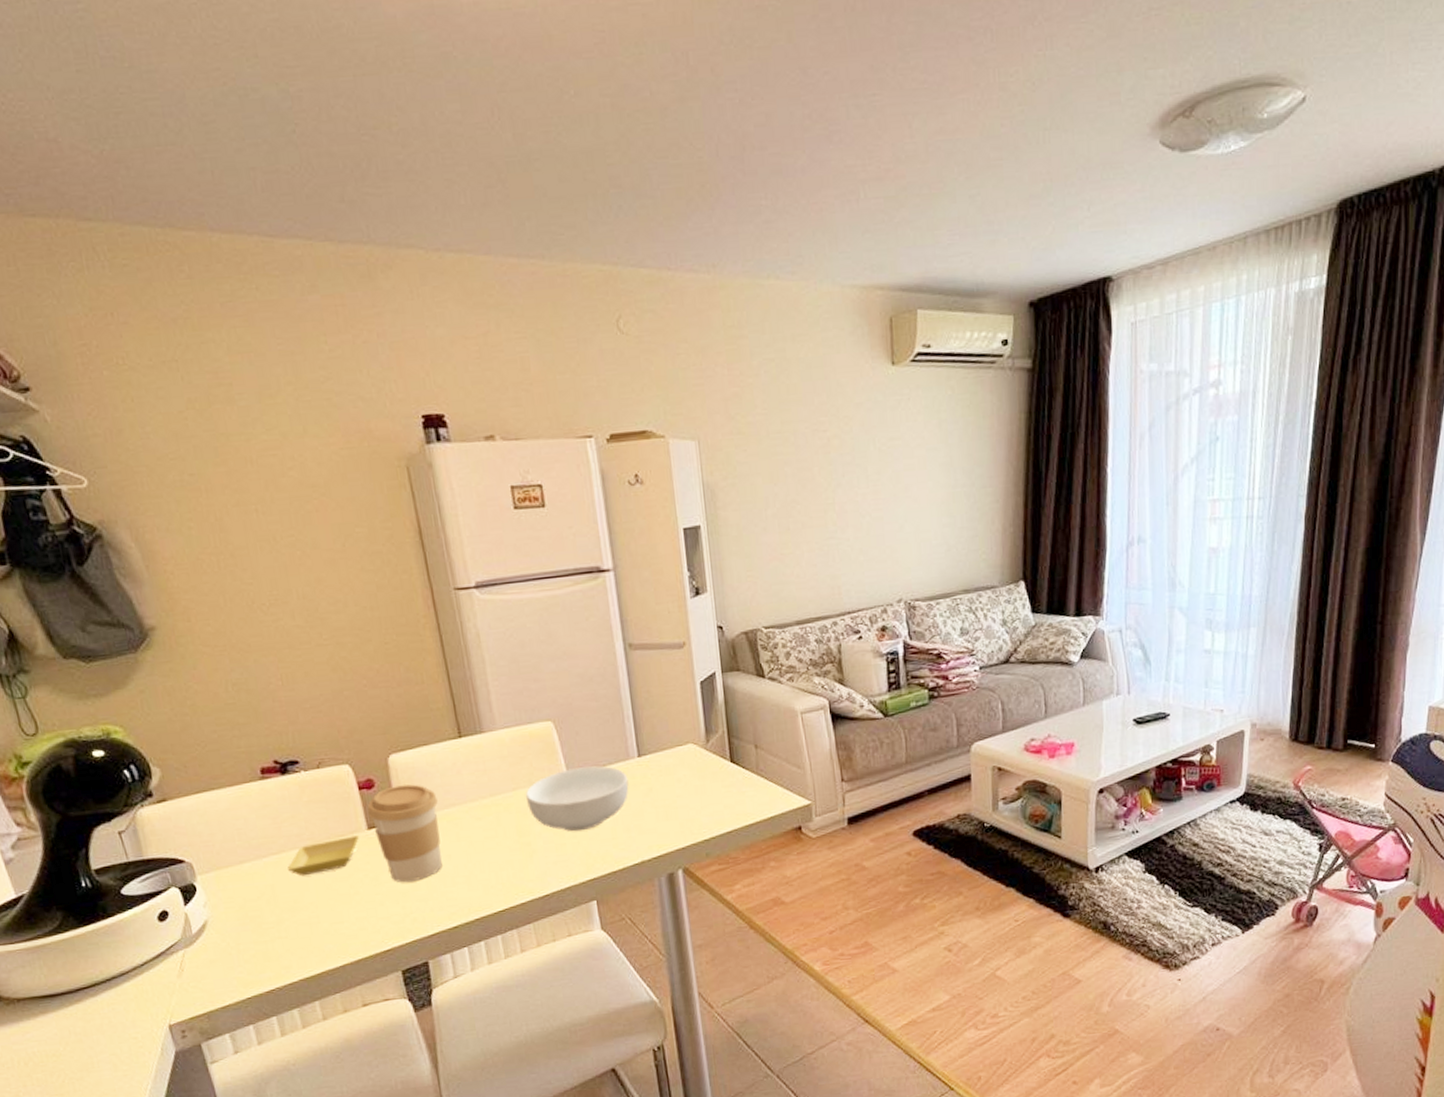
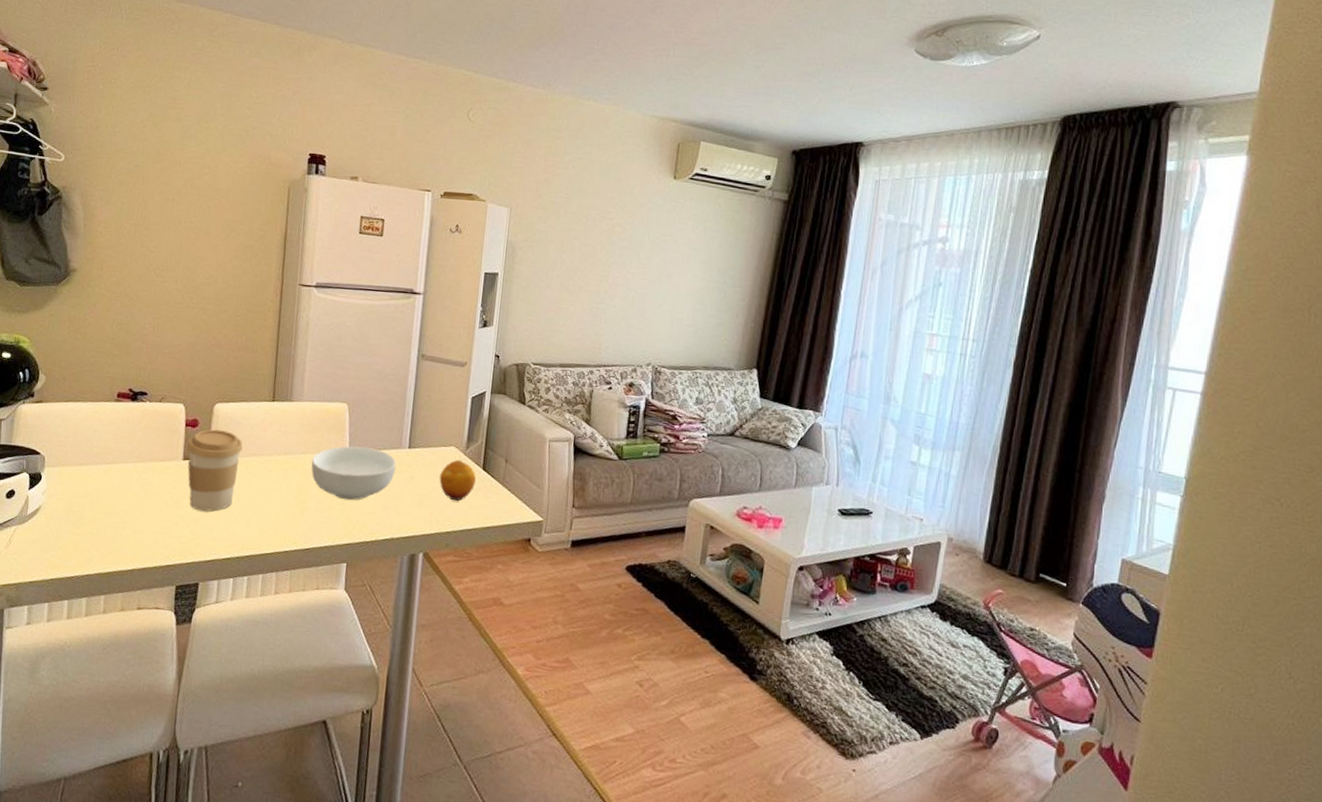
saucer: present [288,835,360,876] -> none [114,462,176,487]
fruit: none [682,757,726,805] -> present [439,459,476,501]

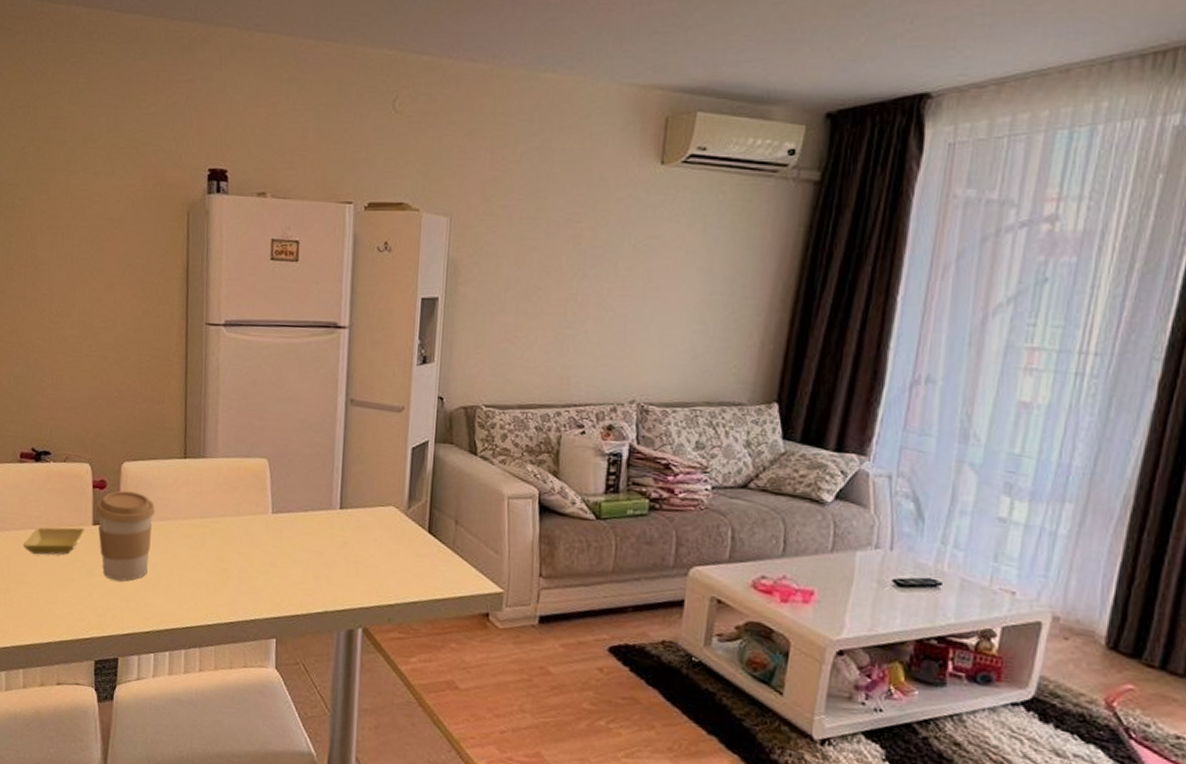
saucer: none [114,462,176,487] -> present [23,527,85,555]
cereal bowl: present [311,446,397,501] -> none [231,507,327,569]
fruit: present [439,459,476,501] -> none [377,521,421,570]

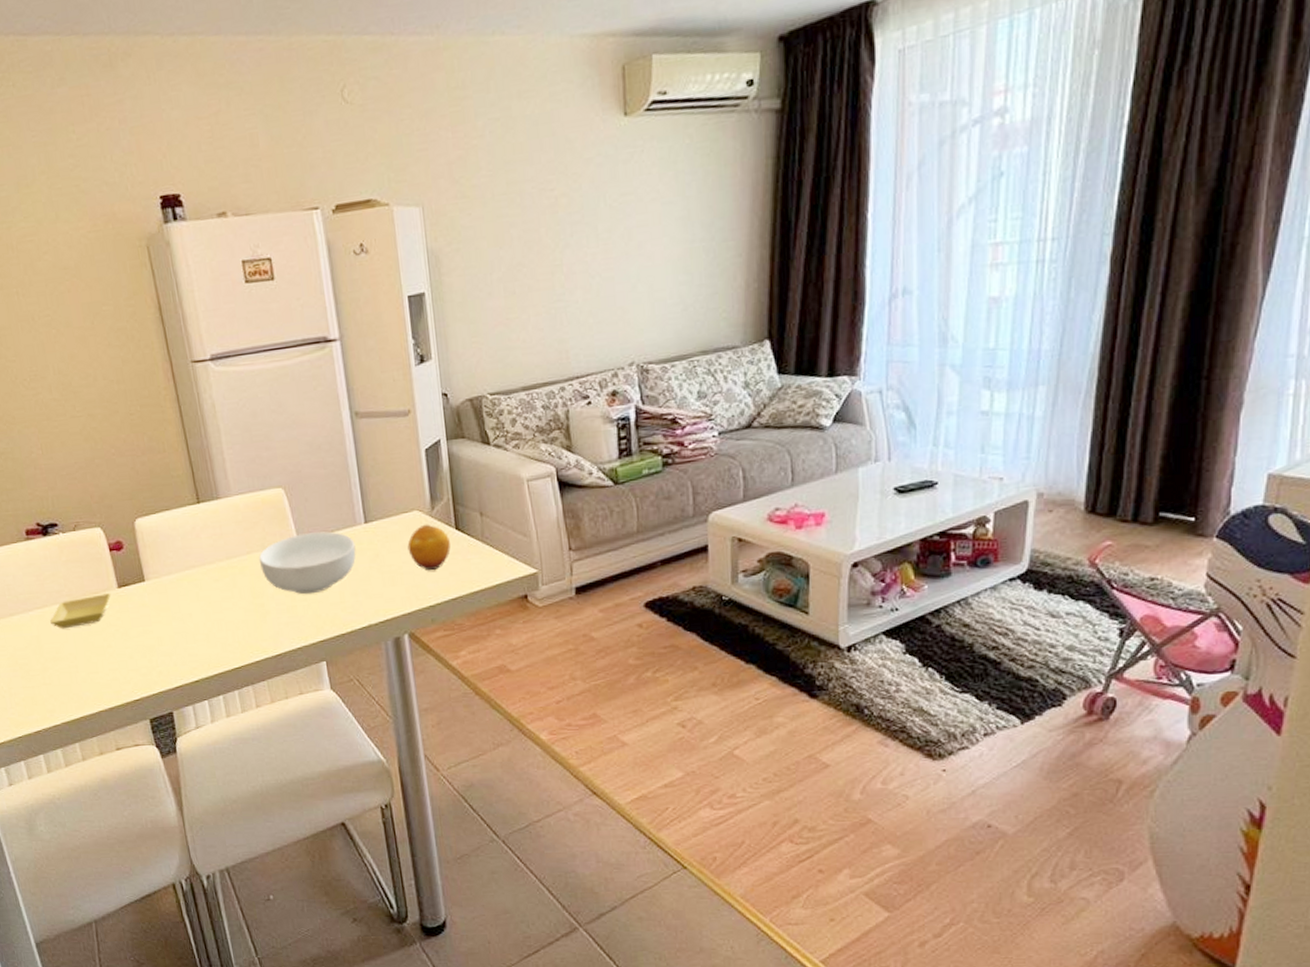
coffee cup: present [96,490,155,581] -> none [117,546,184,638]
cereal bowl: none [231,507,327,569] -> present [259,531,356,595]
fruit: none [377,521,421,570] -> present [407,524,451,571]

